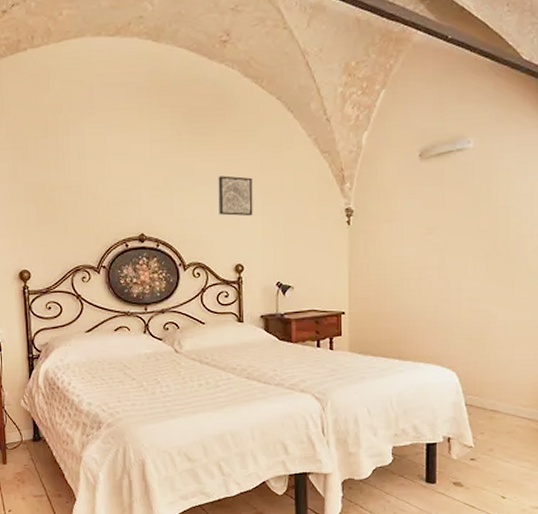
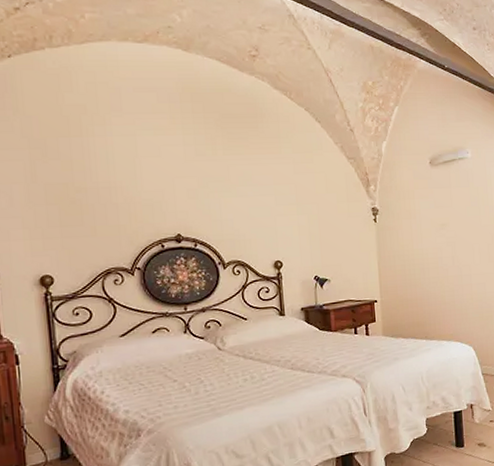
wall art: present [218,175,253,217] -> none [253,178,289,216]

